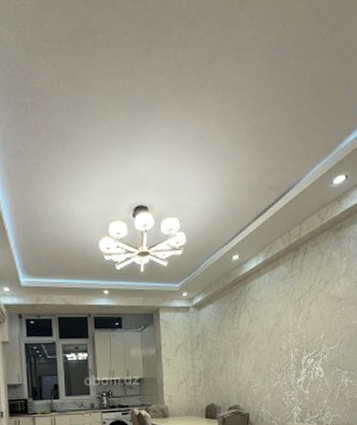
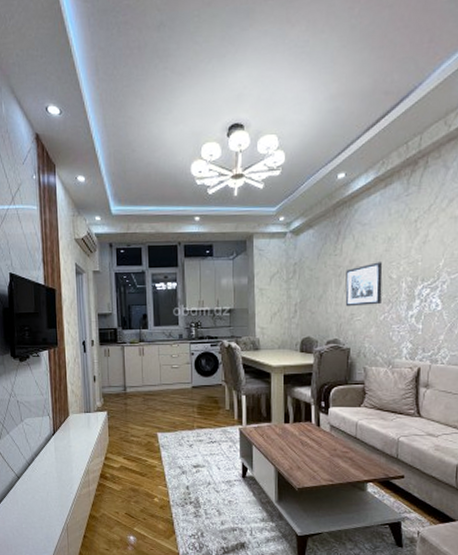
wall art: none [243,335,274,375] -> present [345,262,383,307]

